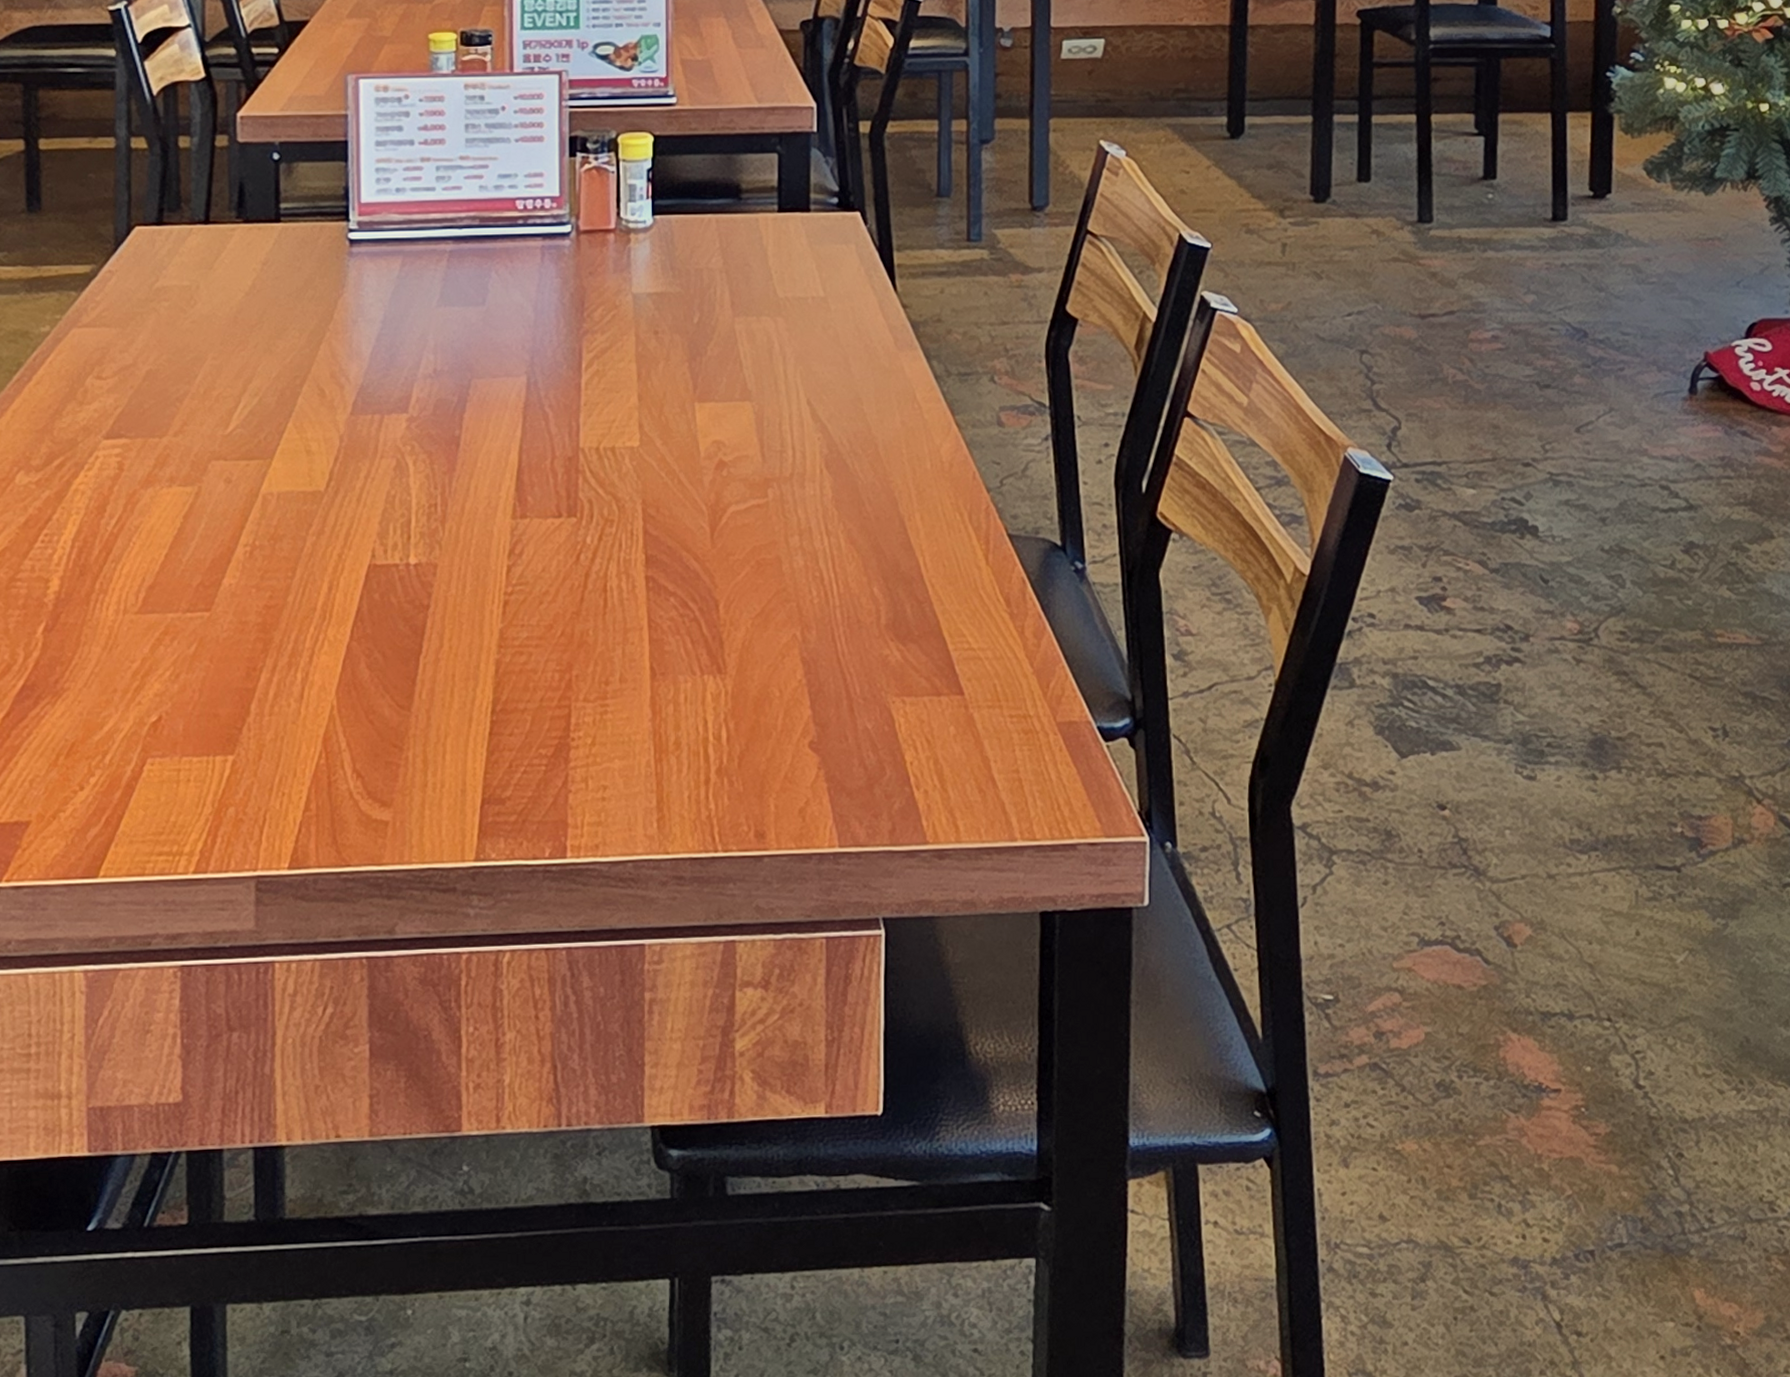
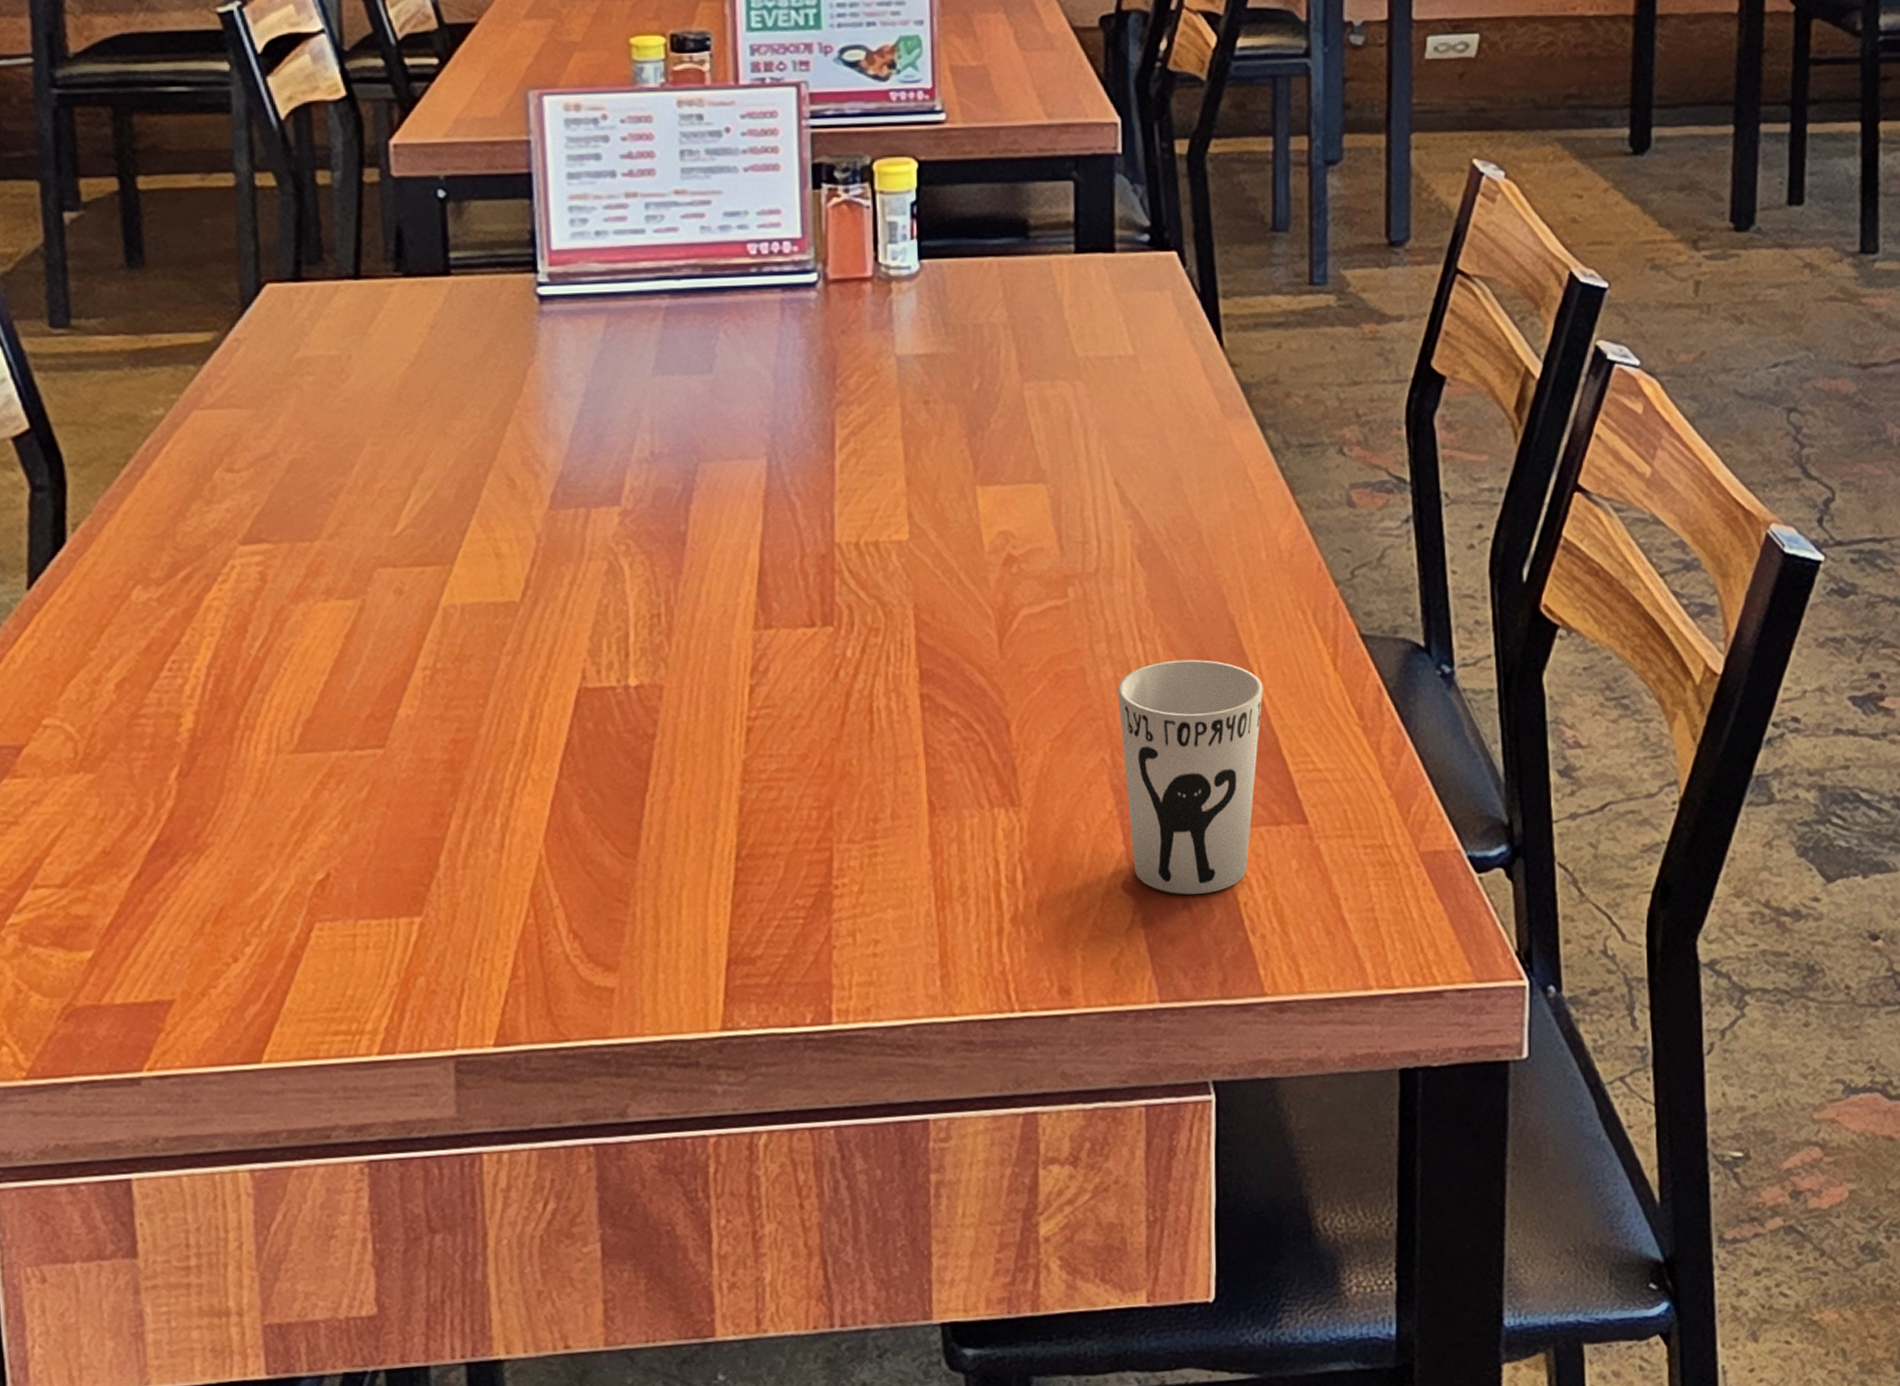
cup: none [807,552,927,754] -> present [1117,659,1263,895]

